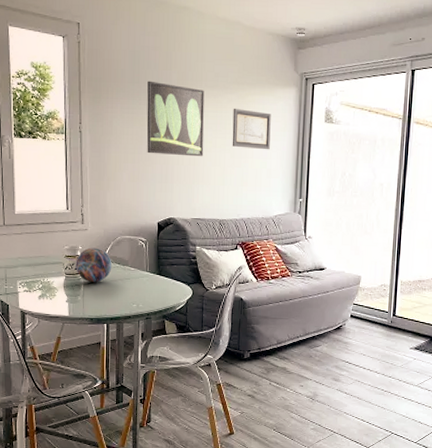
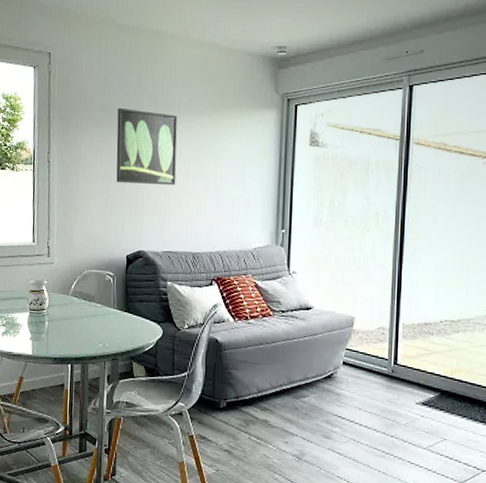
decorative orb: present [75,247,112,283] -> none [40,282,78,320]
wall art: present [232,108,271,150] -> none [206,133,249,177]

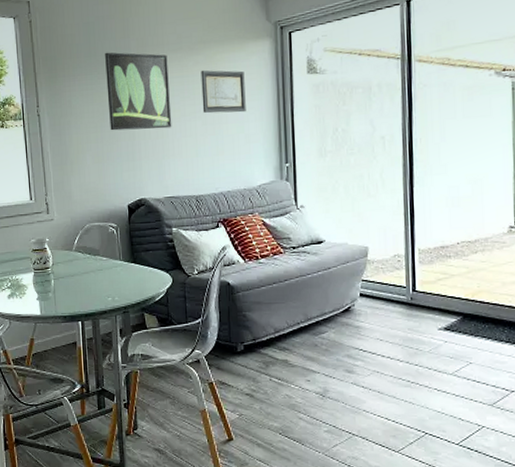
wall art: none [206,133,249,177] -> present [201,70,246,114]

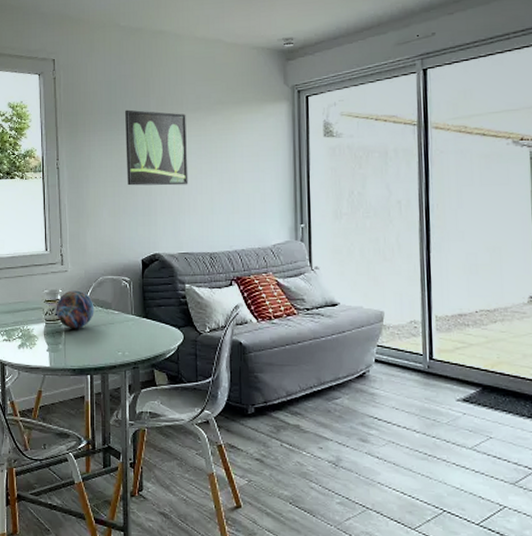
decorative orb: none [43,238,83,277] -> present [56,290,94,329]
wall art: present [201,70,246,114] -> none [218,129,262,173]

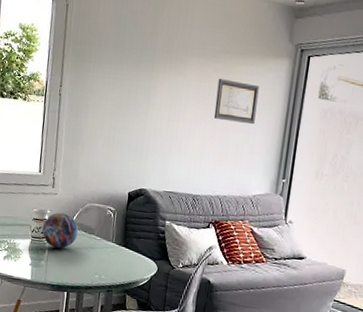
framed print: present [125,109,189,186] -> none [124,46,190,128]
wall art: none [218,129,262,173] -> present [213,78,259,125]

